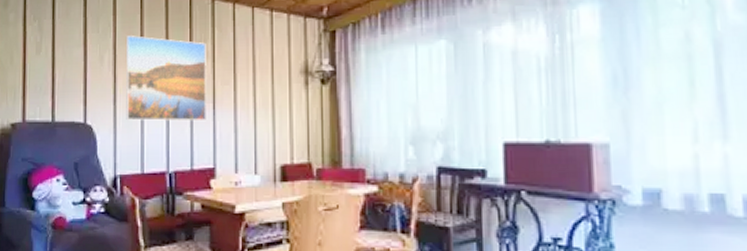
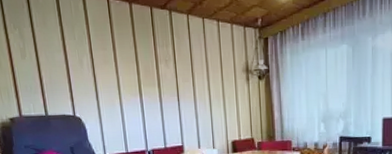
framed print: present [126,35,206,122] -> none [100,42,173,112]

